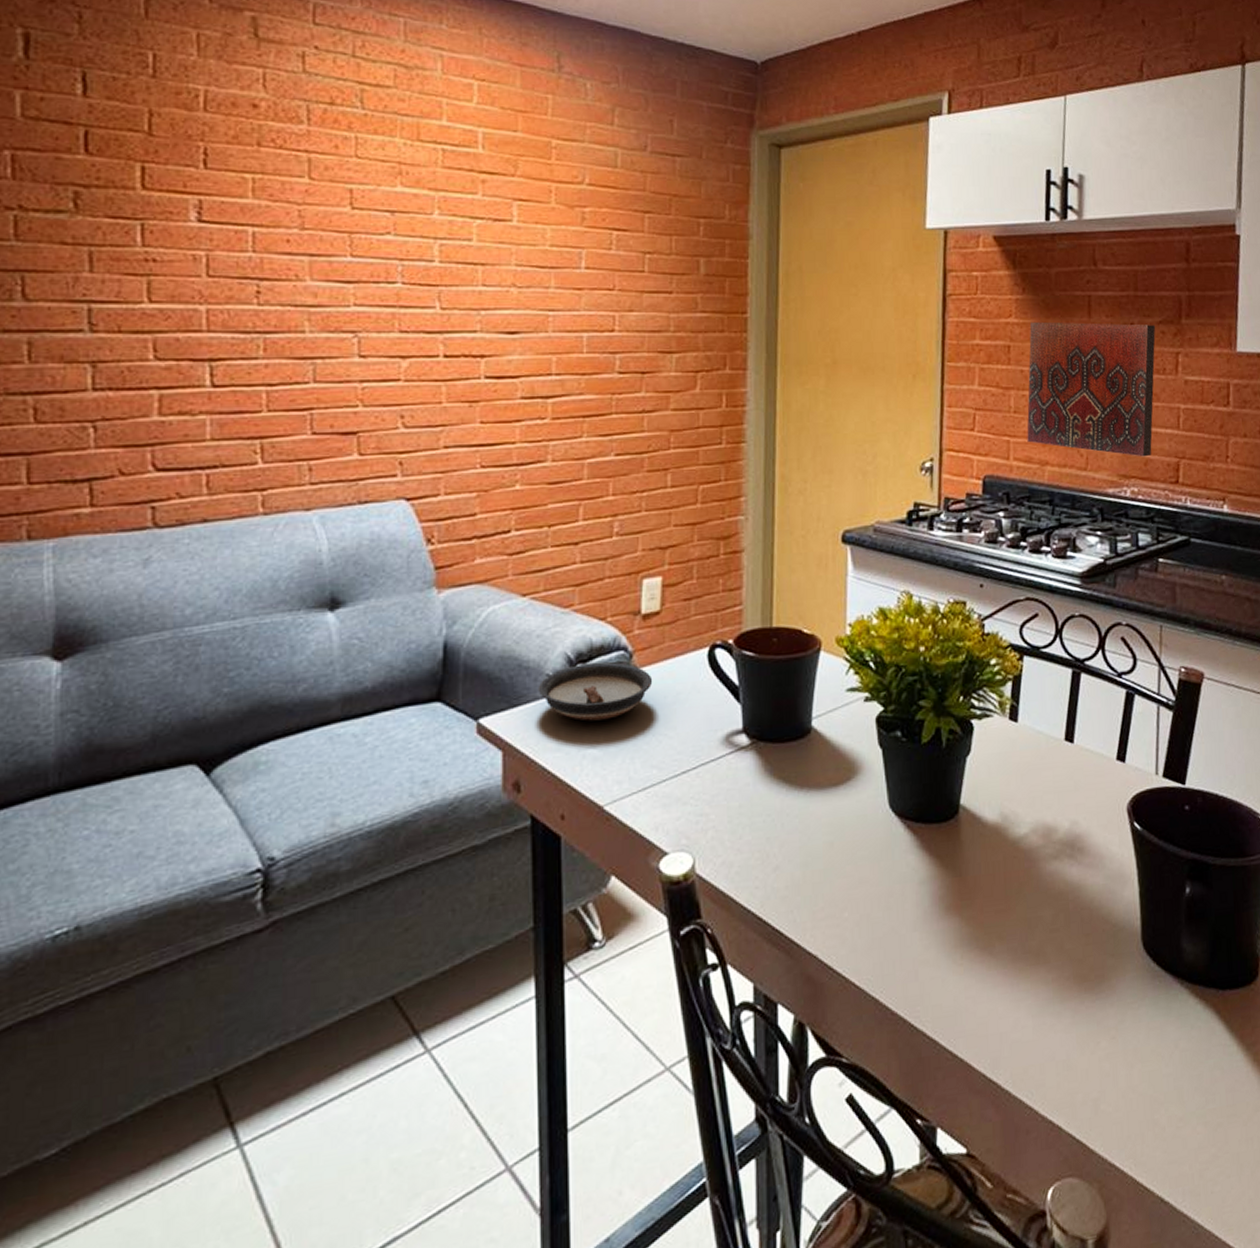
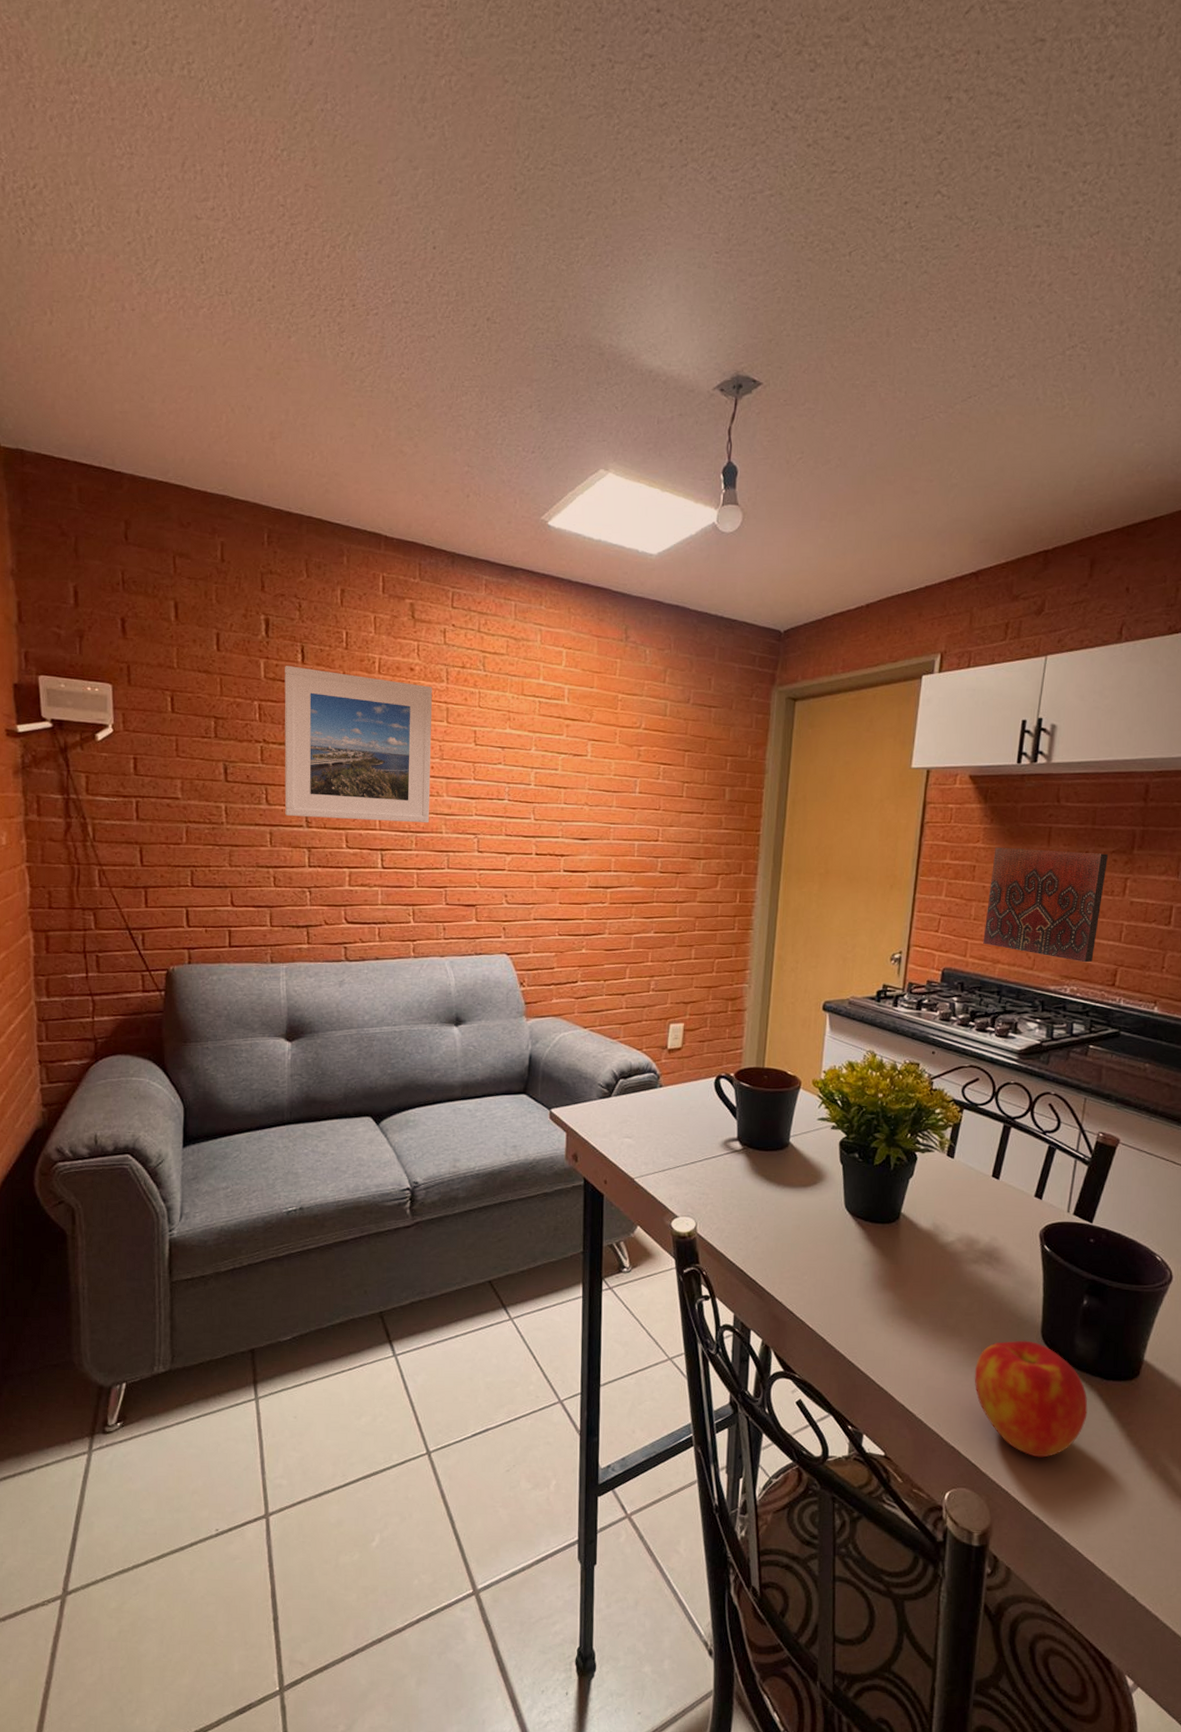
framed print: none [53,100,287,319] -> present [284,666,432,823]
saucer: present [538,662,653,721] -> none [592,1079,674,1120]
apple: none [1068,954,1206,1114] -> present [974,1340,1088,1458]

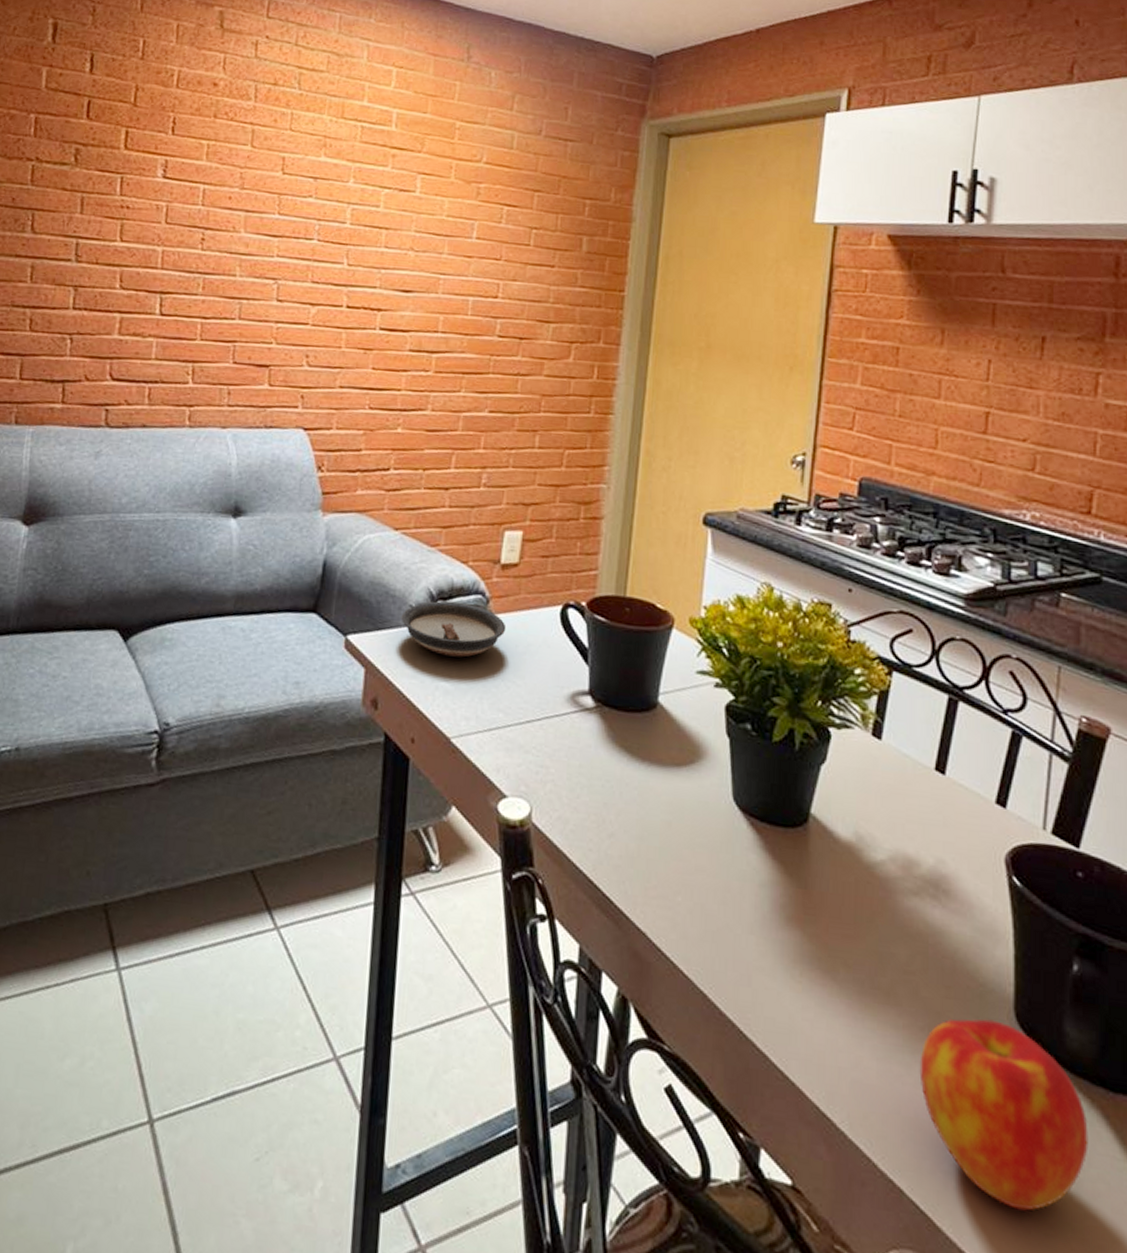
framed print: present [284,666,432,823] -> none [52,75,237,264]
saucer: none [592,1079,674,1120] -> present [401,601,507,657]
decorative tile: present [983,847,1108,963] -> none [912,325,1072,481]

